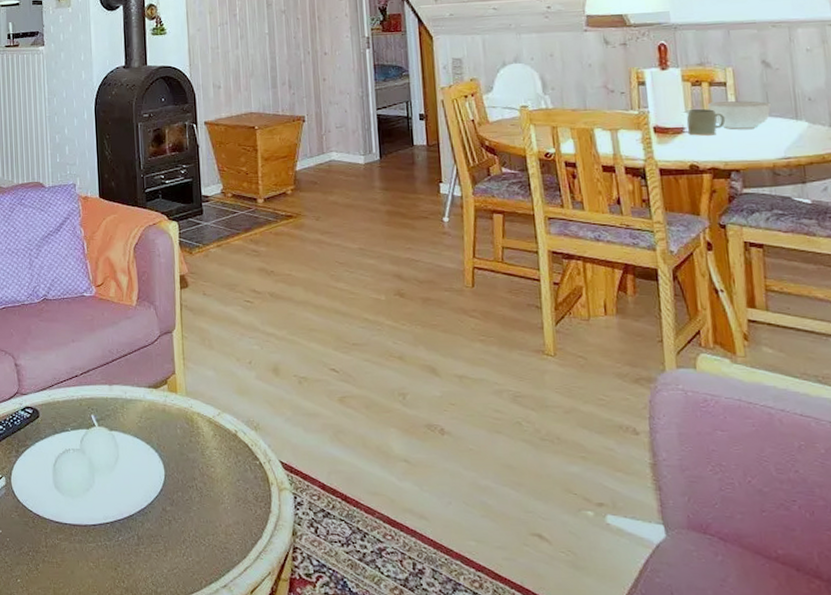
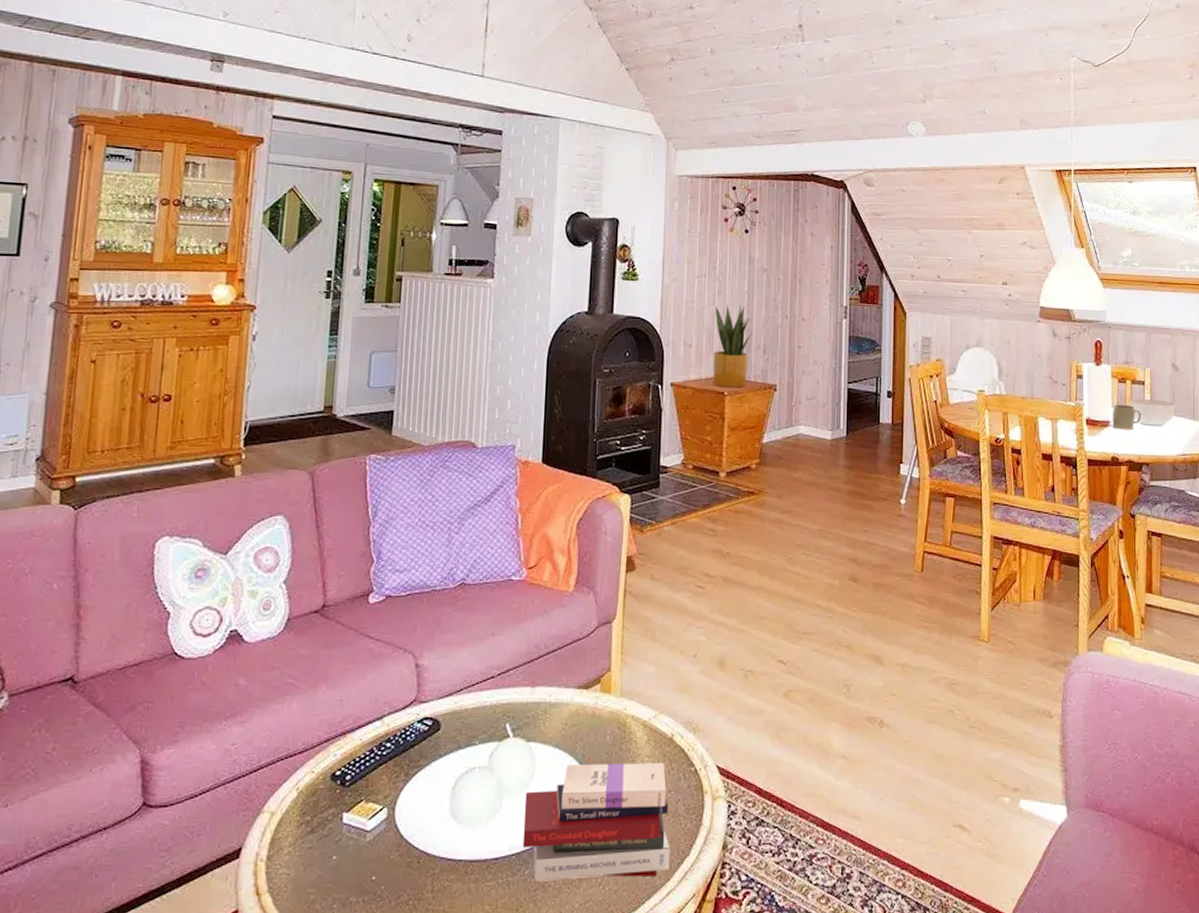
books: none [112,452,245,553] -> present [522,762,670,882]
planter: none [238,45,277,123] -> present [713,304,753,388]

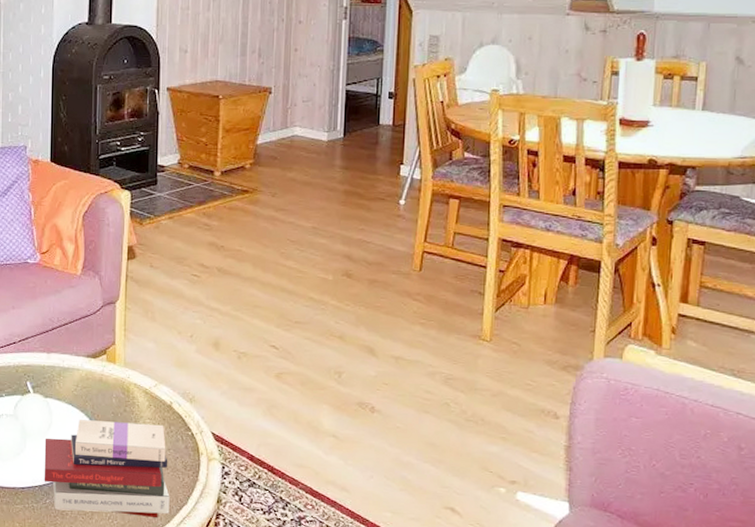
planter: present [713,304,753,388] -> none [208,9,248,92]
mug: present [1112,404,1142,430] -> none [652,102,691,131]
bowl: present [1129,399,1177,427] -> none [675,97,738,127]

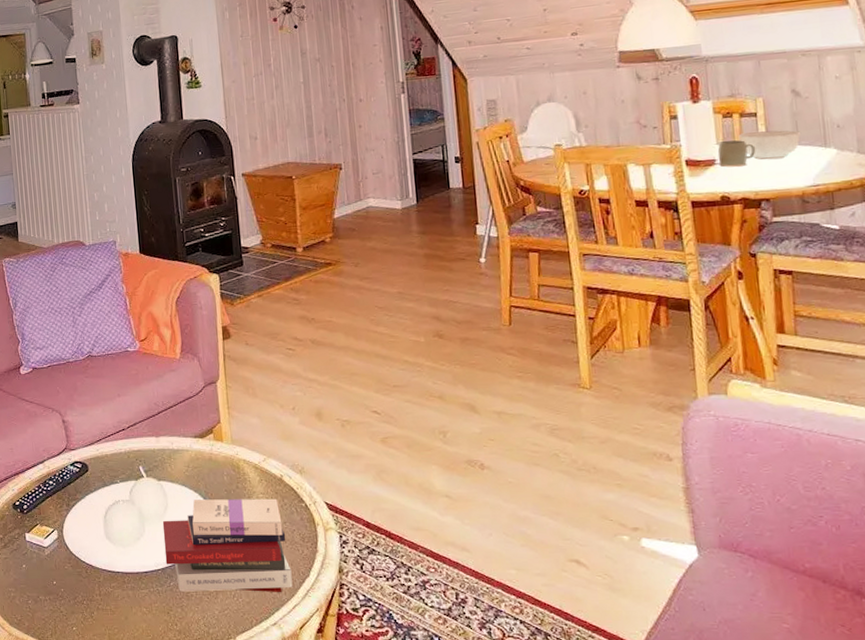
mug: none [652,102,691,131] -> present [717,139,756,167]
bowl: none [675,97,738,127] -> present [738,130,802,160]

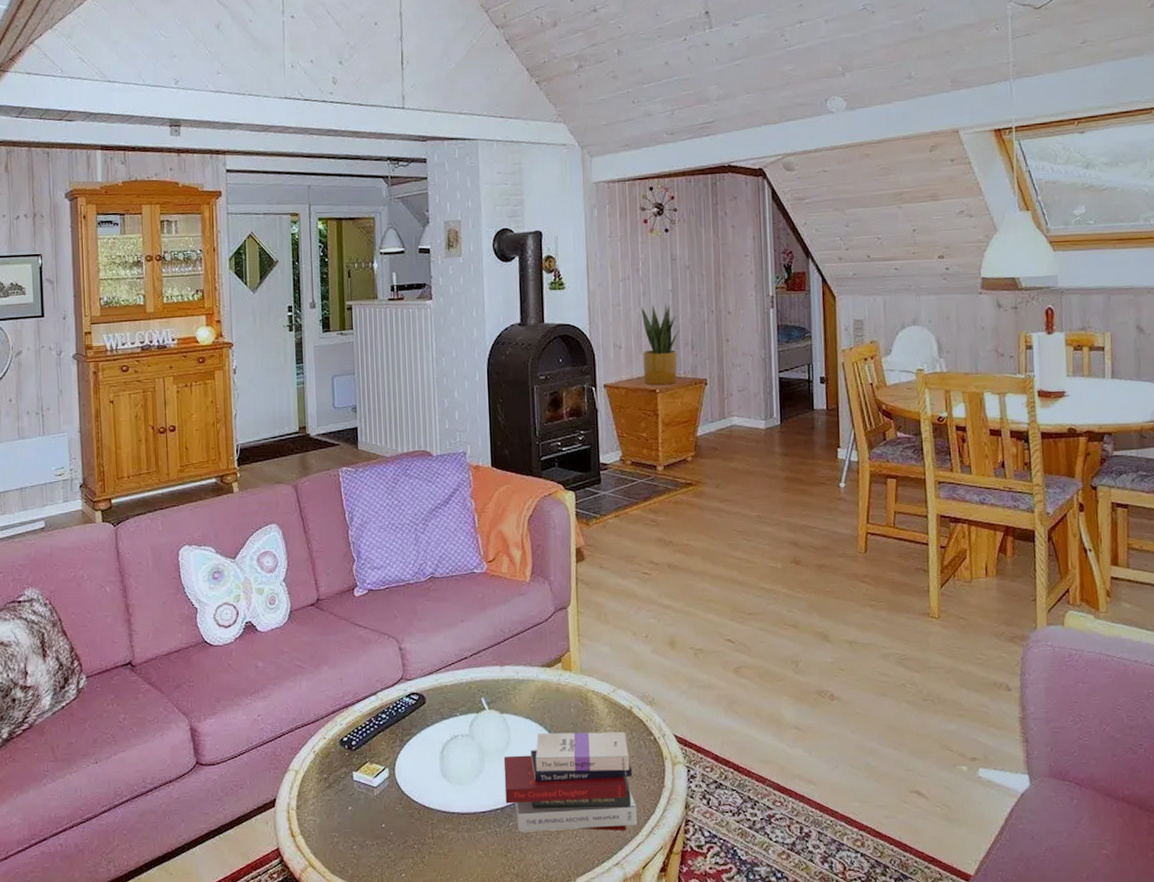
planter: none [274,95,313,172] -> present [641,303,680,386]
mug: present [717,139,756,167] -> none [1067,372,1102,400]
bowl: present [738,130,802,160] -> none [1086,365,1143,394]

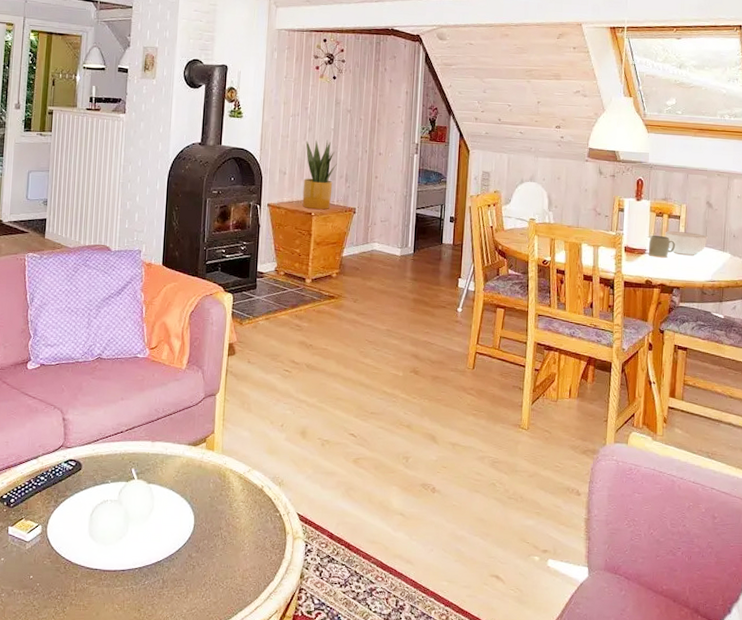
books: present [503,731,638,832] -> none [143,504,259,594]
mug: none [1067,372,1102,400] -> present [648,235,676,258]
bowl: none [1086,365,1143,394] -> present [665,231,709,256]

